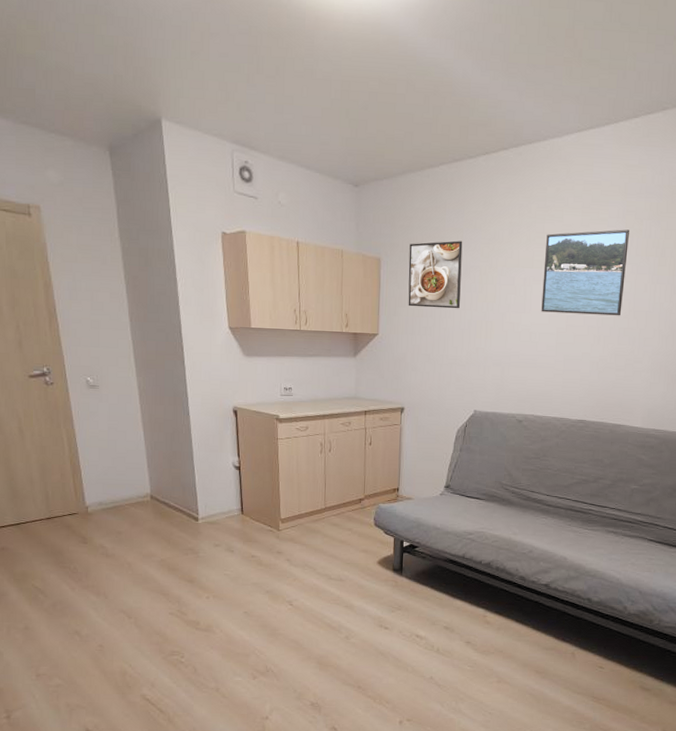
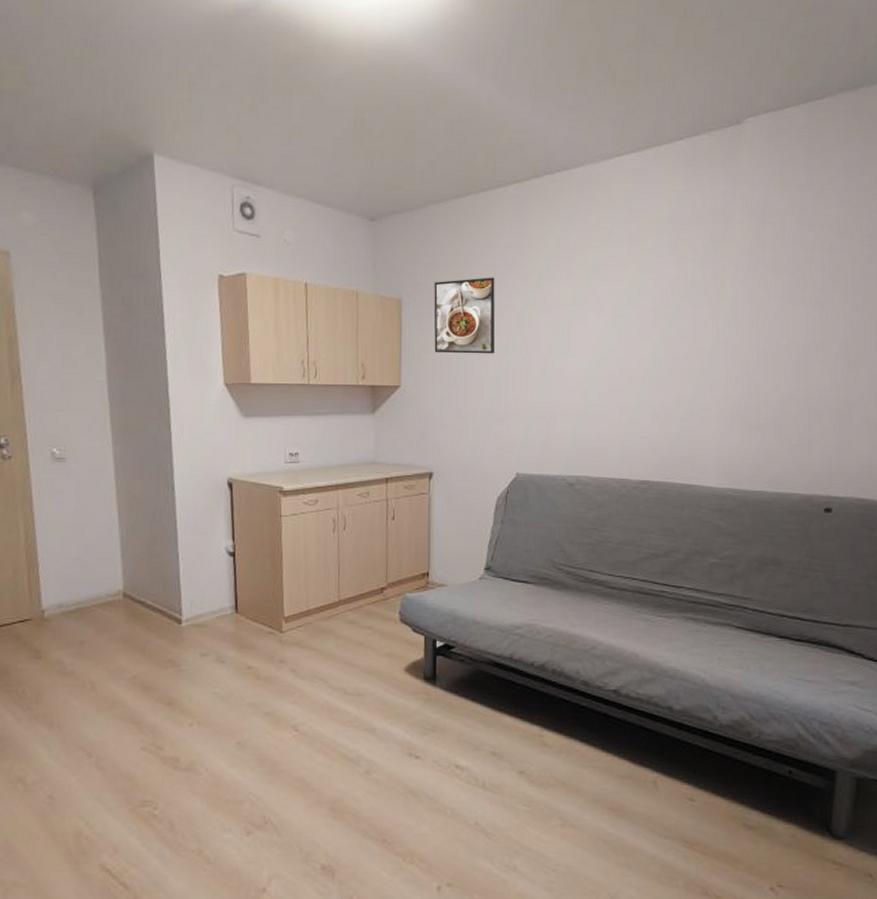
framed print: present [541,229,629,316] -> none [588,259,683,357]

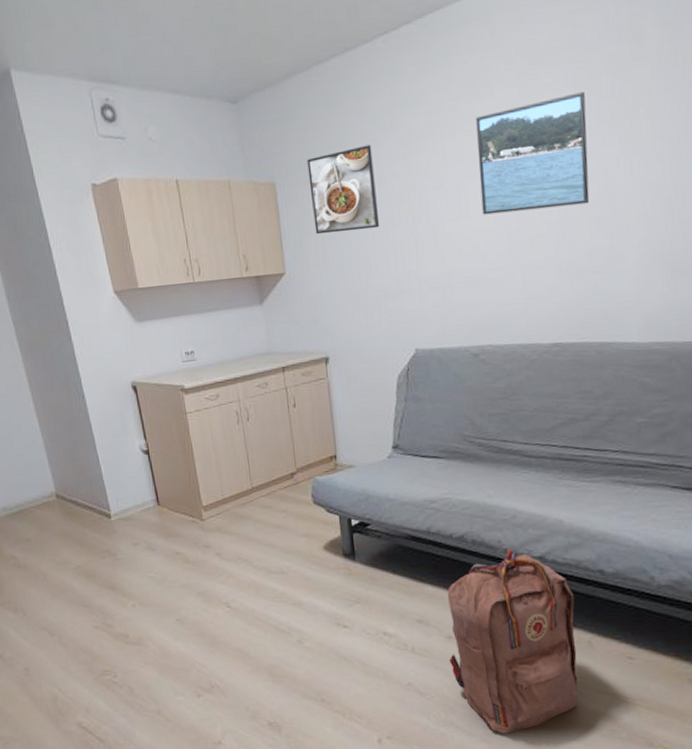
backpack: none [518,680,643,883] -> present [448,548,578,735]
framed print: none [588,259,683,357] -> present [476,92,590,215]

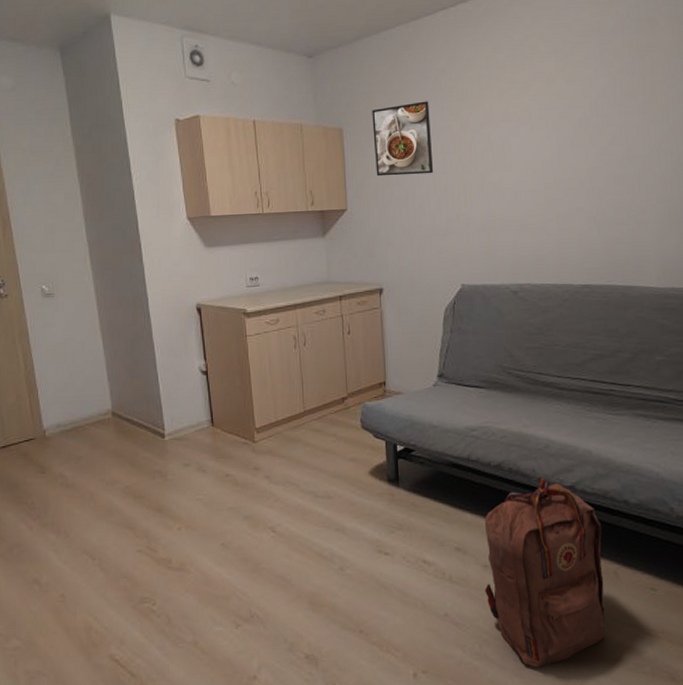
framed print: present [476,92,590,215] -> none [519,69,615,168]

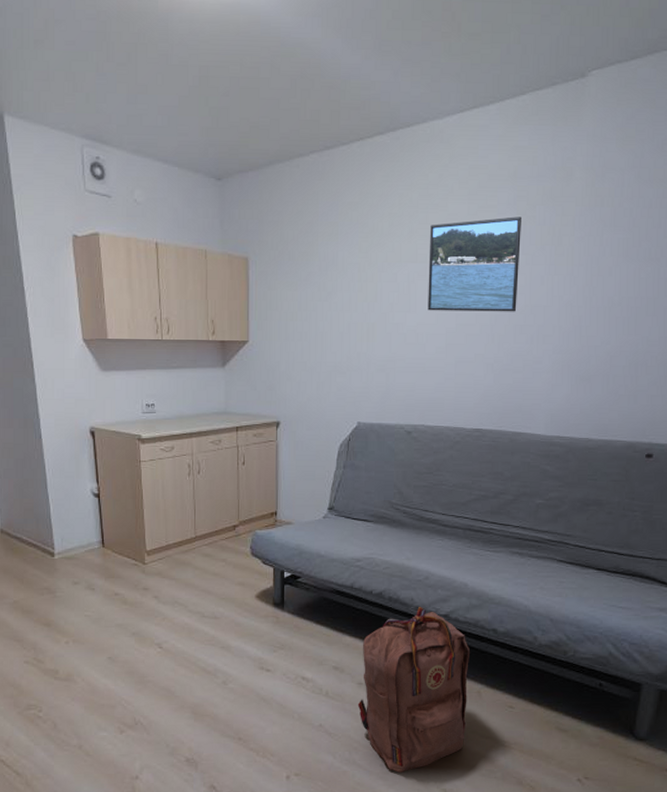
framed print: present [372,101,433,177] -> none [279,235,338,311]
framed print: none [519,69,615,168] -> present [428,216,521,312]

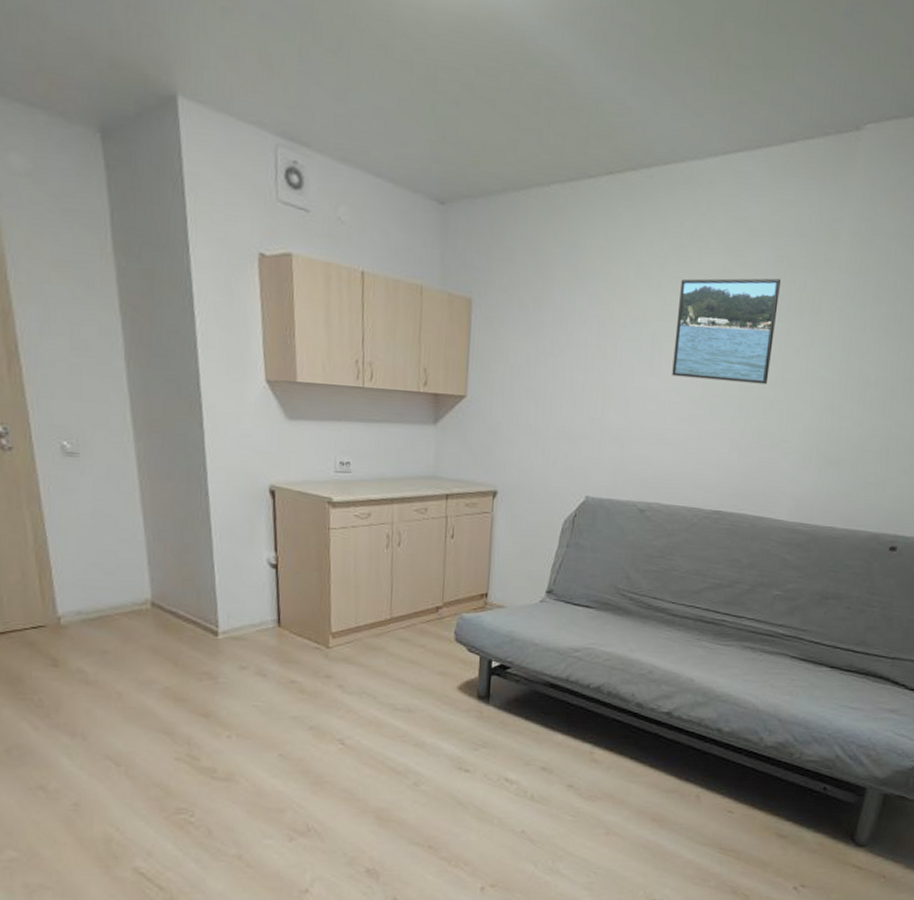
backpack: present [357,606,470,774] -> none [565,702,691,884]

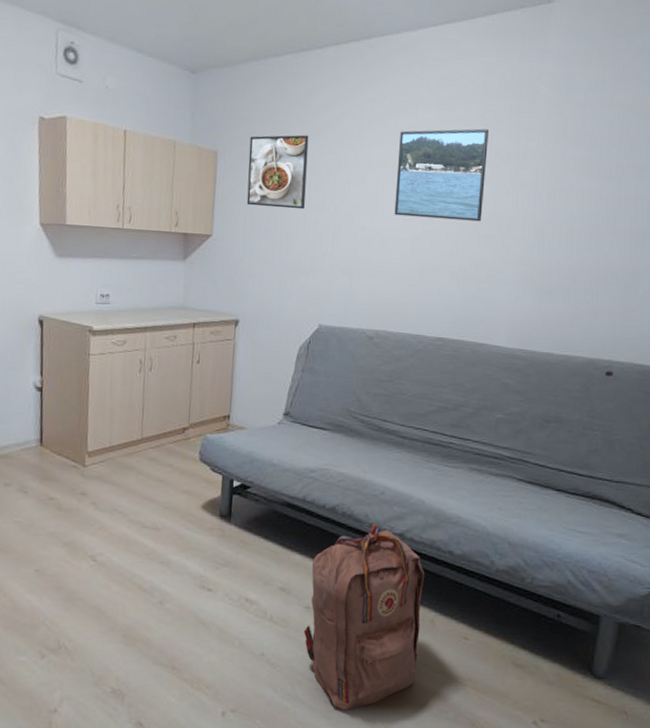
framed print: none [505,281,578,368] -> present [246,134,309,210]
backpack: none [565,702,691,884] -> present [303,523,424,712]

